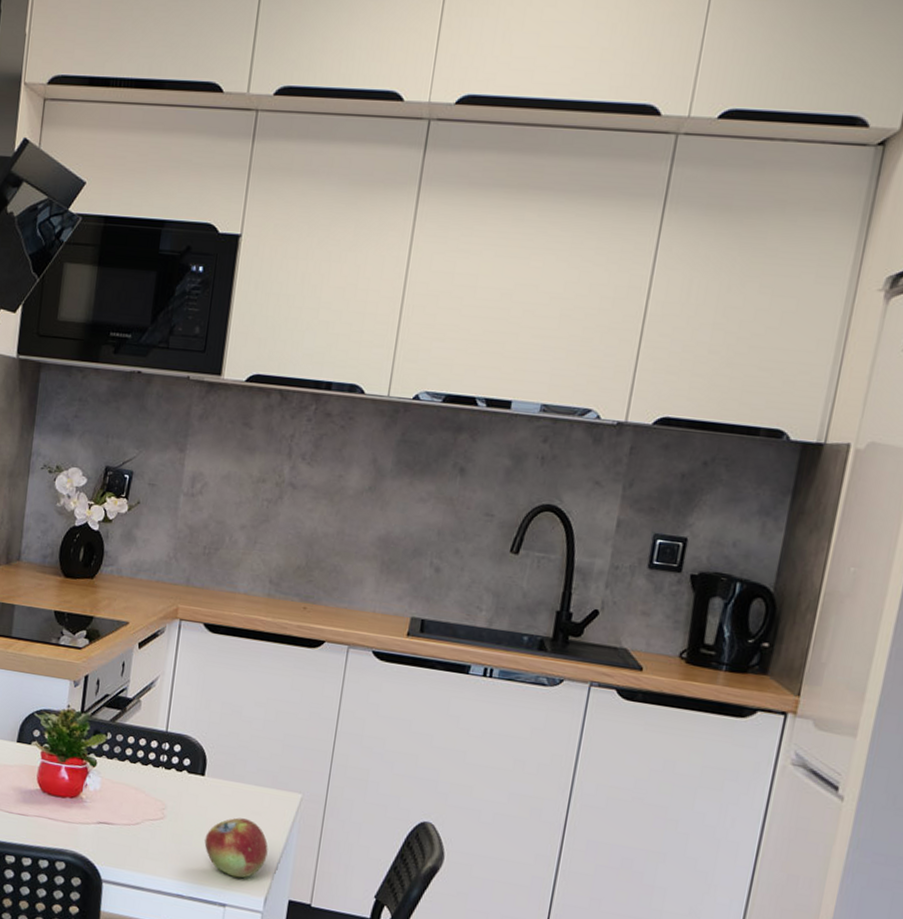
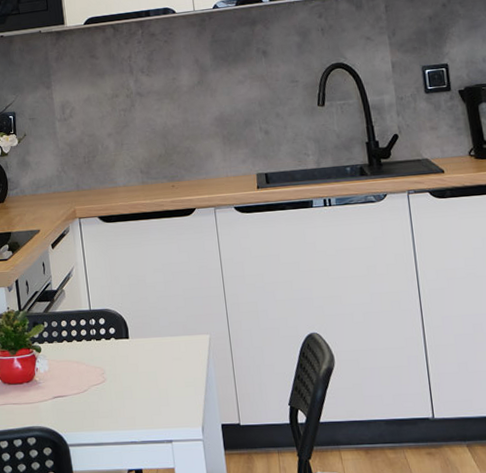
fruit: present [204,817,268,878] -> none [142,365,195,416]

